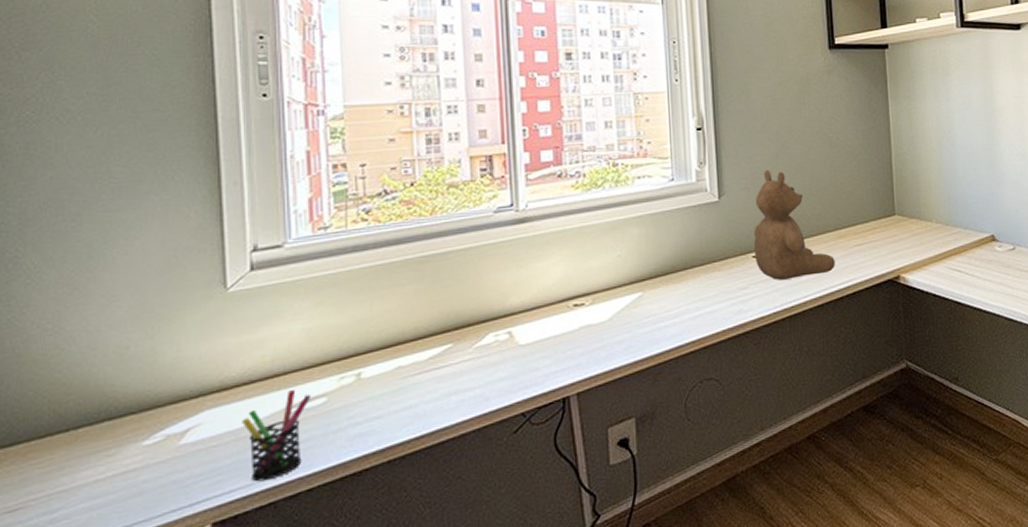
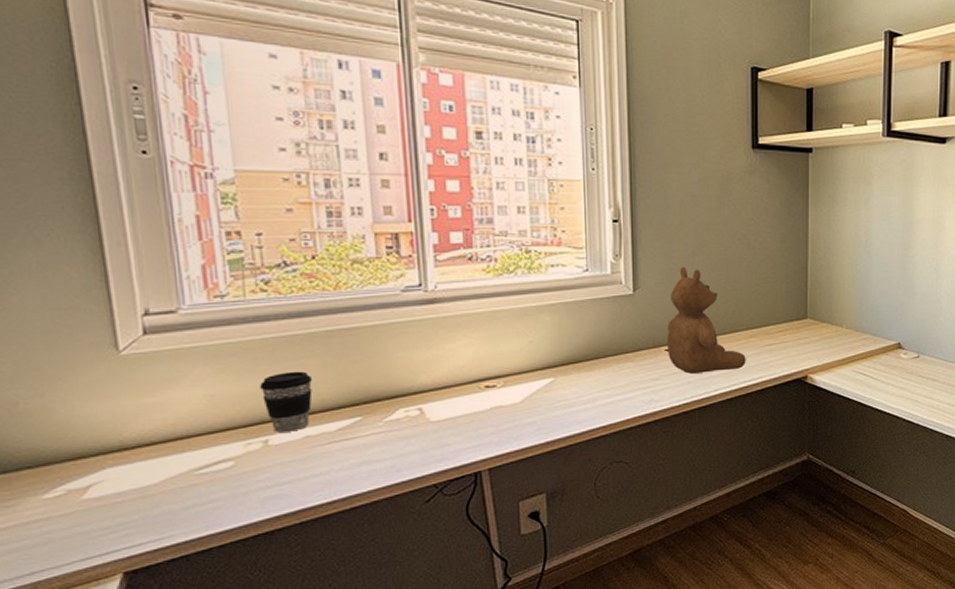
pen holder: present [242,390,312,482] -> none [147,453,218,537]
coffee cup: none [356,299,407,365] -> present [260,371,313,433]

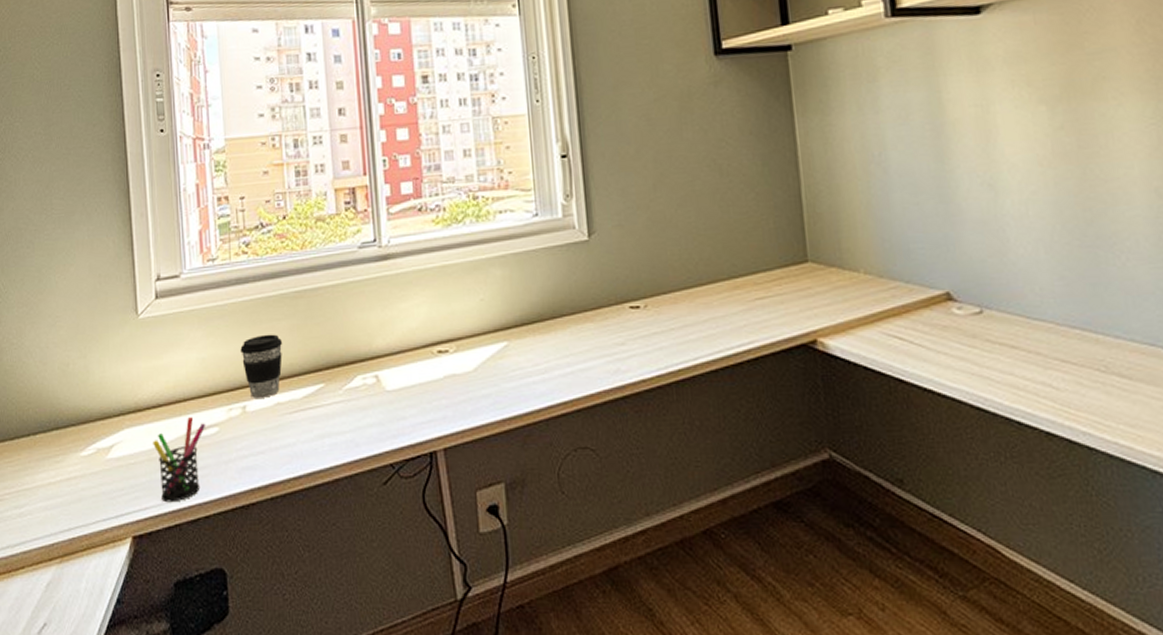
pen holder: none [147,453,218,537] -> present [153,417,206,503]
teddy bear: present [666,266,746,374] -> none [630,203,732,337]

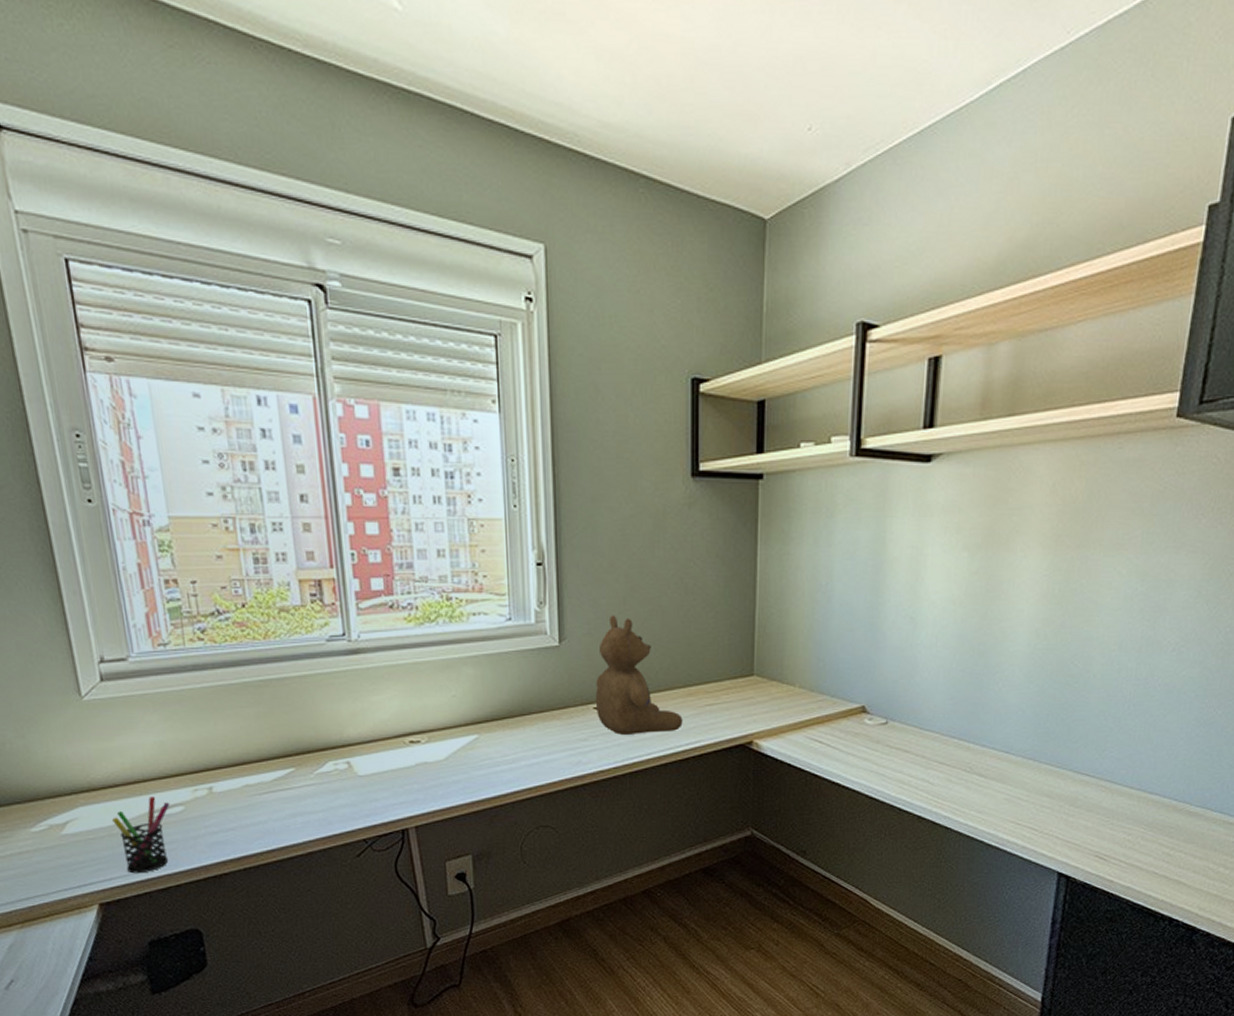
coffee cup: present [240,334,283,398] -> none [202,720,249,780]
teddy bear: none [630,203,732,337] -> present [595,615,683,735]

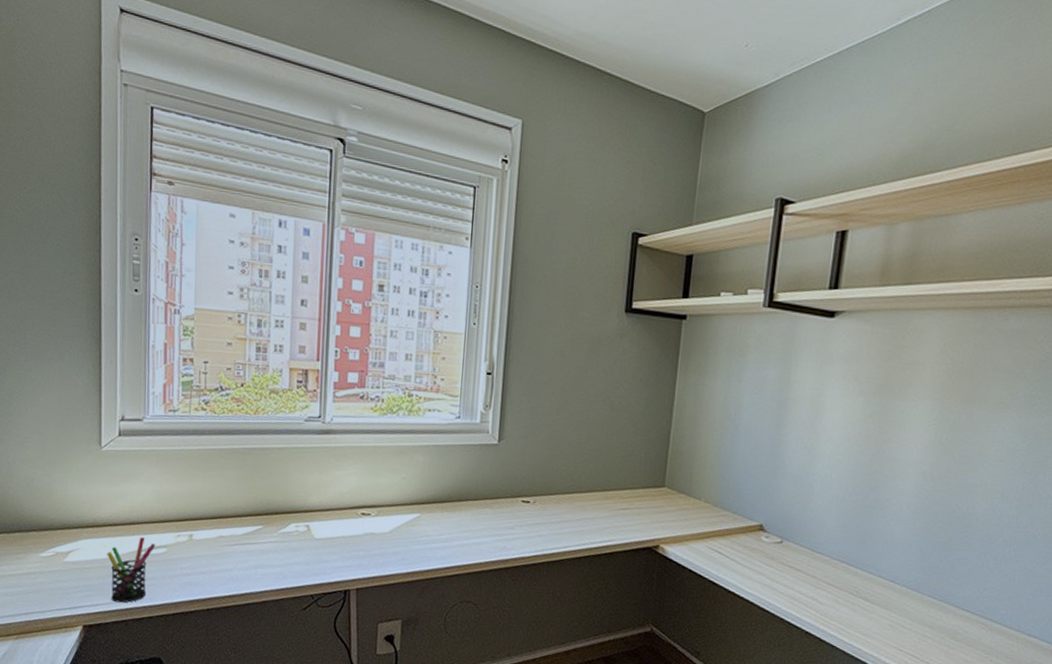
teddy bear: present [595,615,683,735] -> none [523,422,599,529]

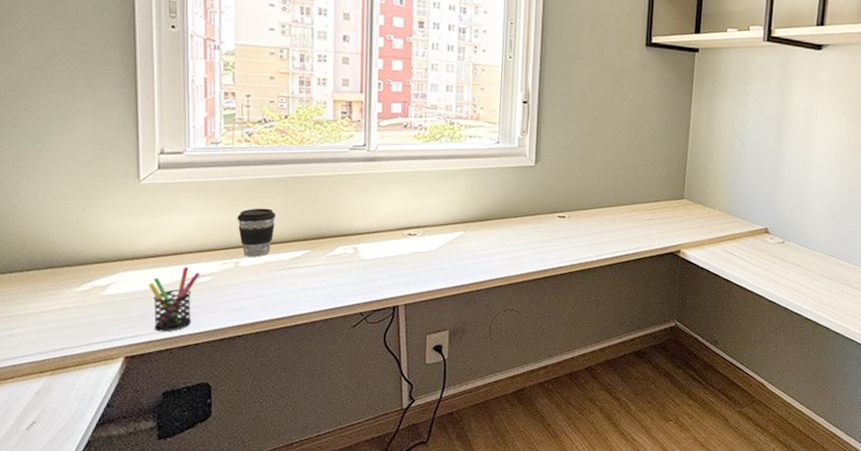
coffee cup: none [192,479,230,531] -> present [237,208,277,257]

